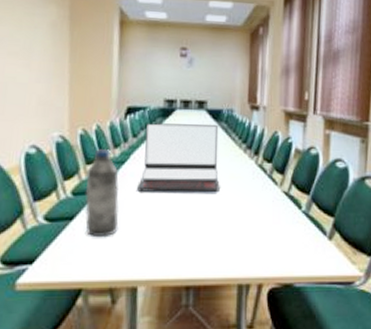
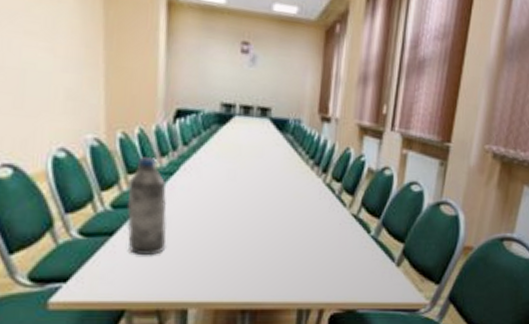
laptop: present [137,123,220,193] -> none [188,129,284,212]

